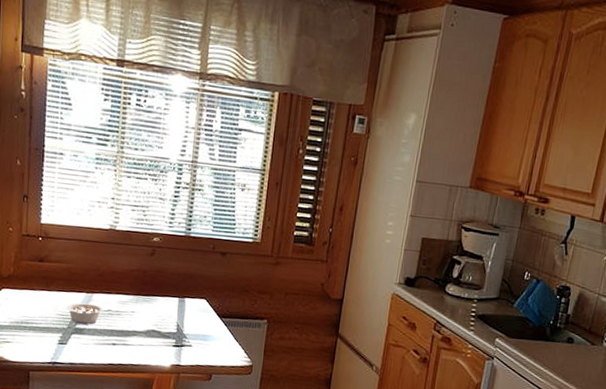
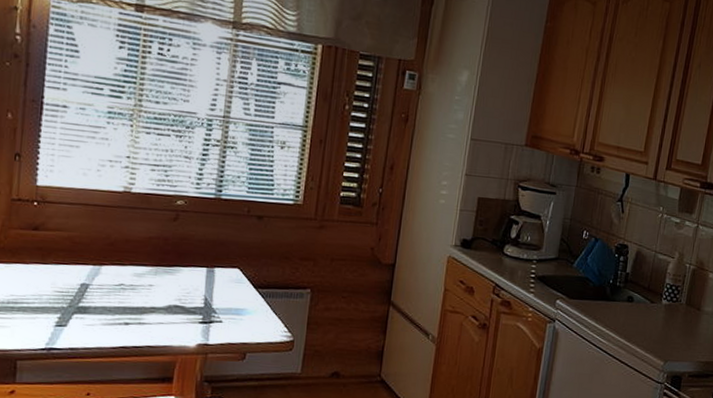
legume: present [63,303,103,325] -> none [63,277,114,302]

